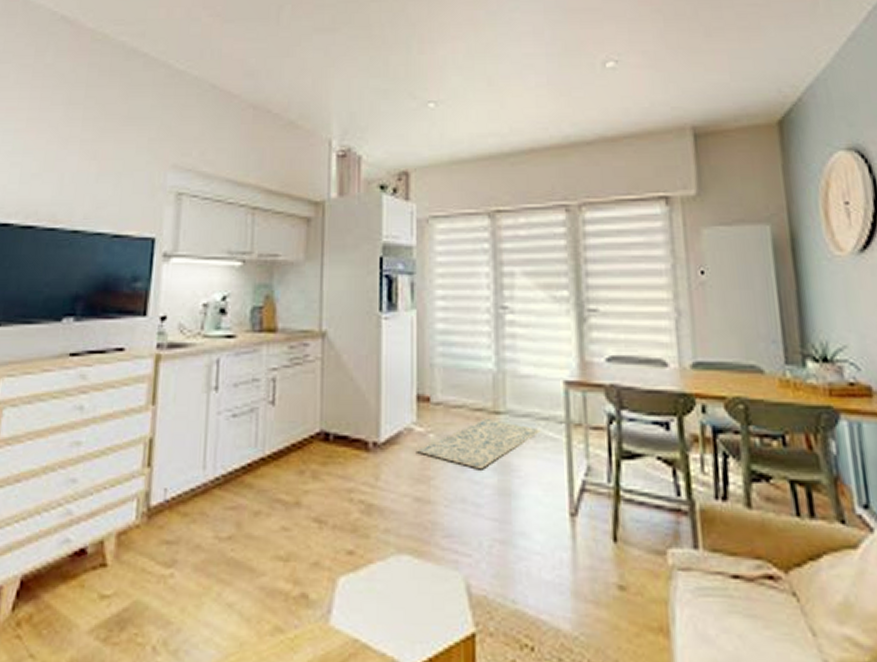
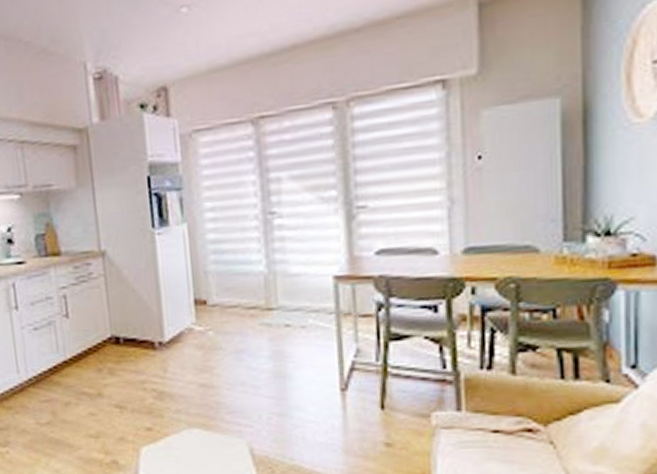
rug: present [415,418,541,470] -> none [197,314,312,358]

